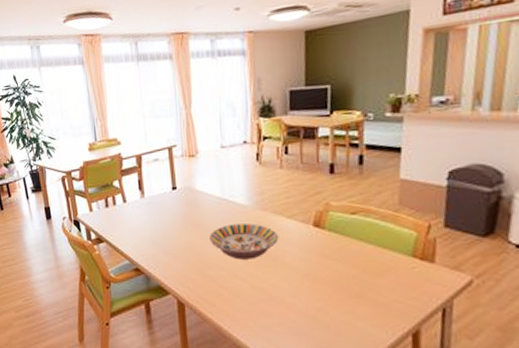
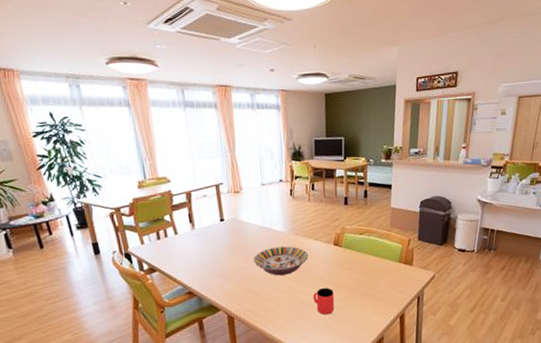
cup: none [283,281,313,317] -> present [313,288,335,315]

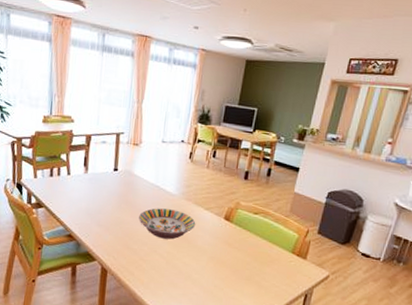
cup: present [313,288,335,315] -> none [191,261,214,291]

